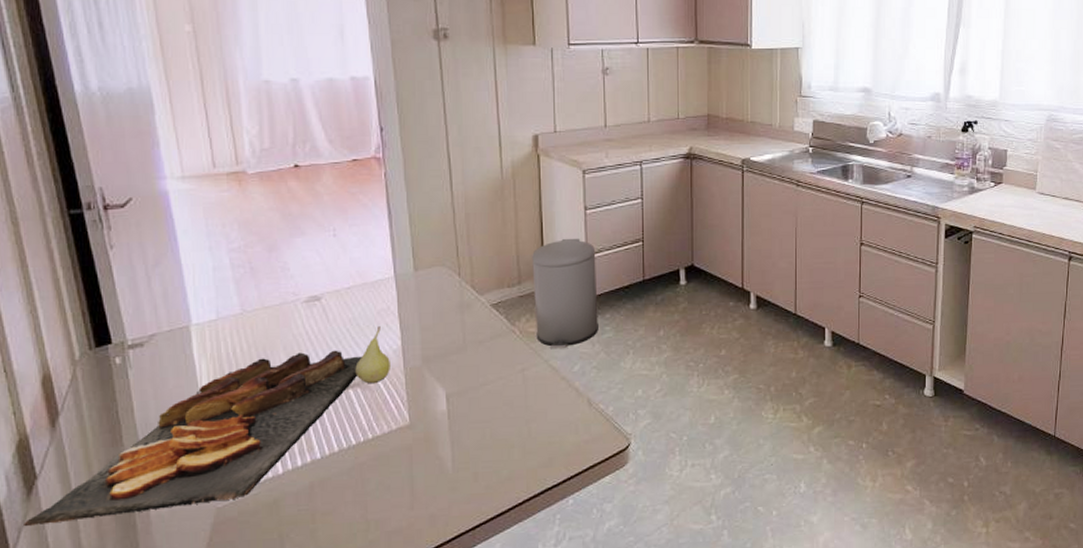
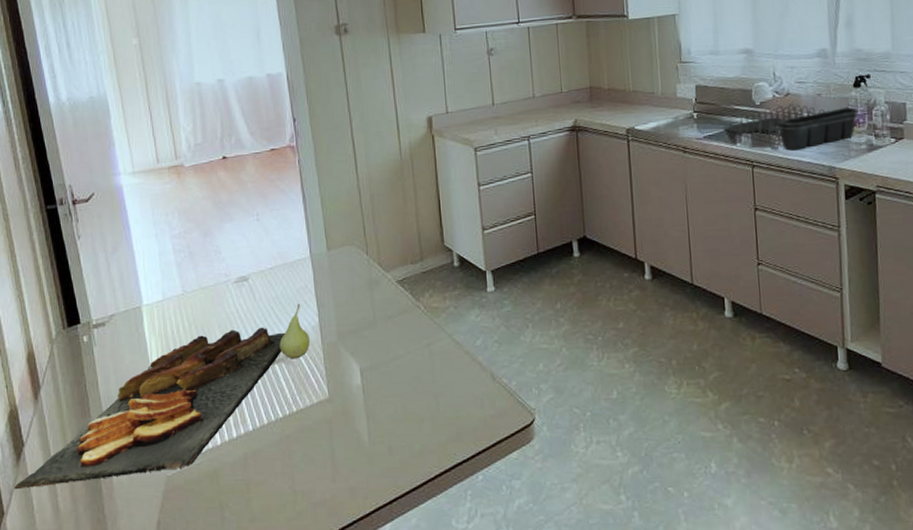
pedal bin: present [532,238,598,348] -> none [432,213,498,323]
dish rack: none [836,144,964,189] -> present [723,103,859,151]

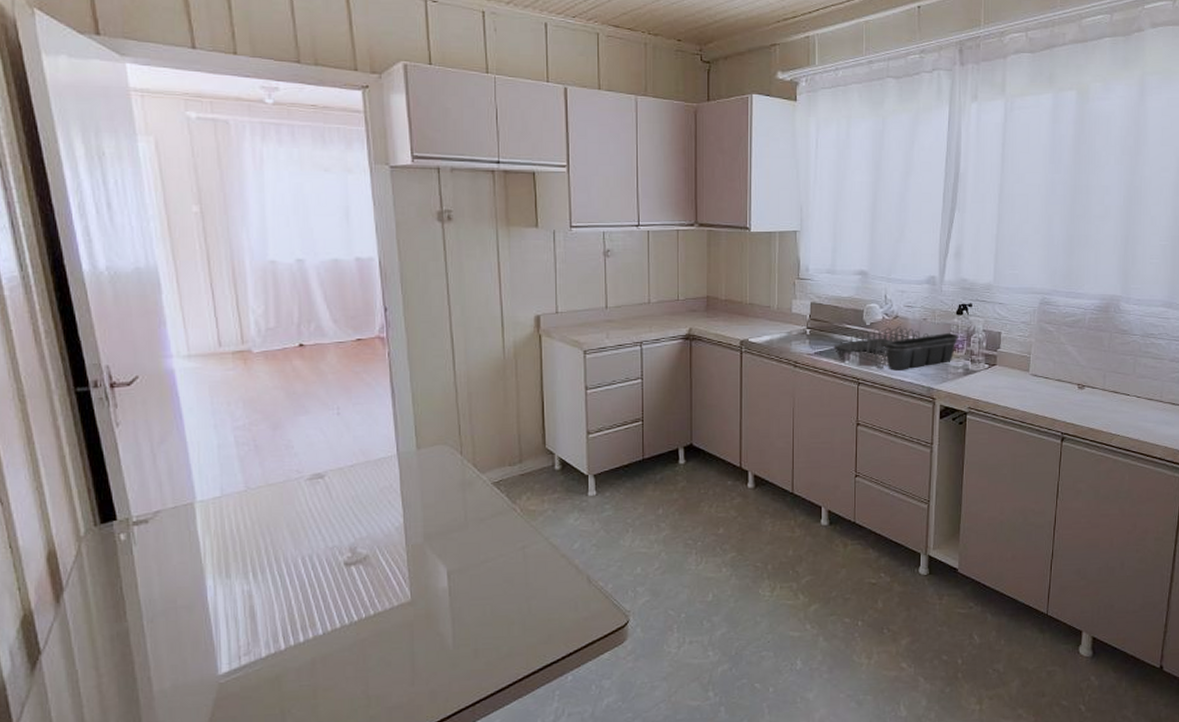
food platter: present [14,327,285,490] -> none [27,527,365,702]
fruit: present [279,304,310,359] -> none [358,504,392,561]

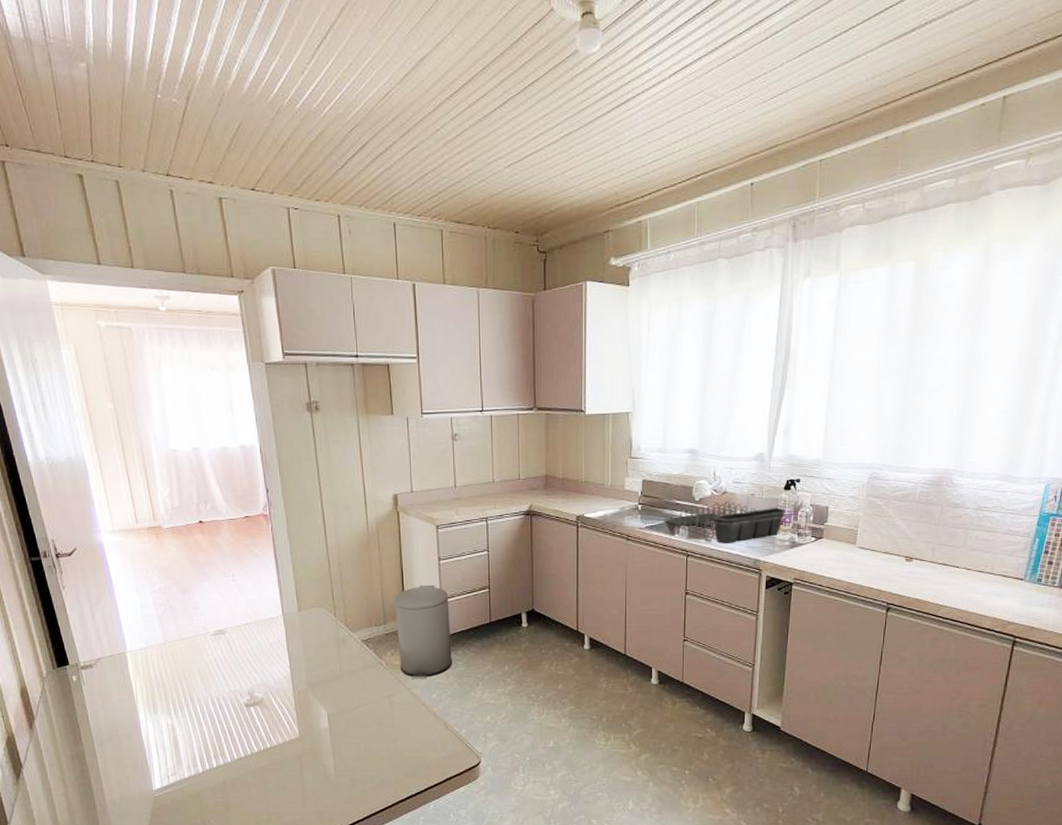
pedal bin: none [533,417,598,526] -> present [395,584,452,679]

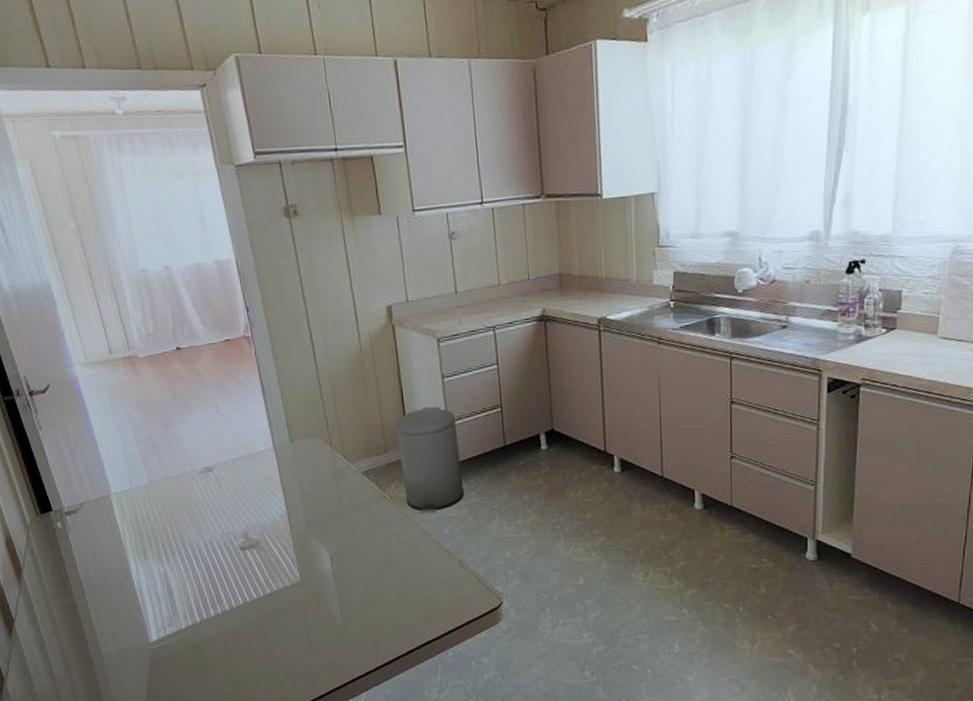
dish rack: present [664,501,786,543] -> none [701,291,849,342]

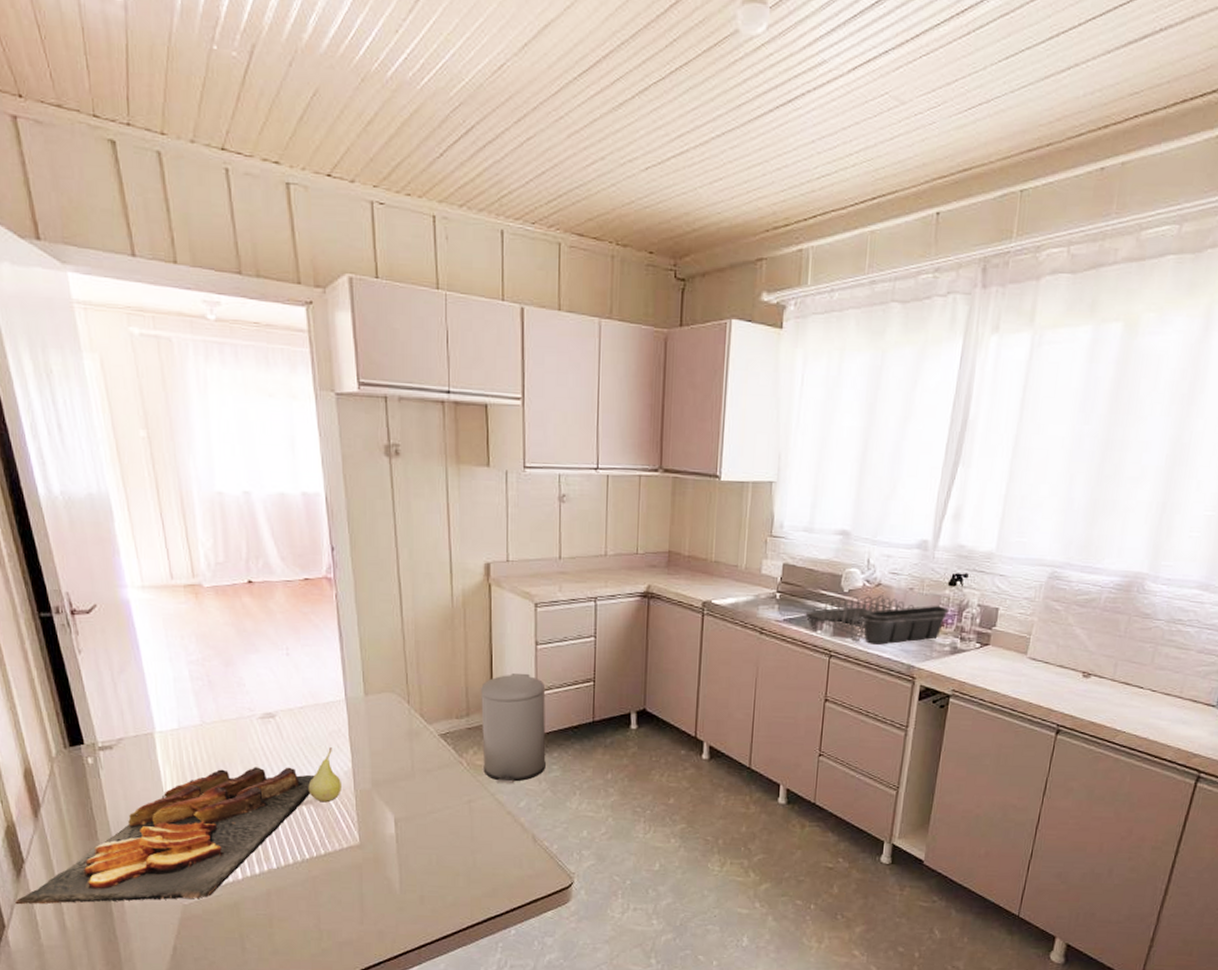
food platter: none [10,515,254,659] -> present [15,767,315,905]
fruit: none [249,494,279,546] -> present [308,747,341,803]
dish rack: none [701,291,849,342] -> present [805,595,949,645]

